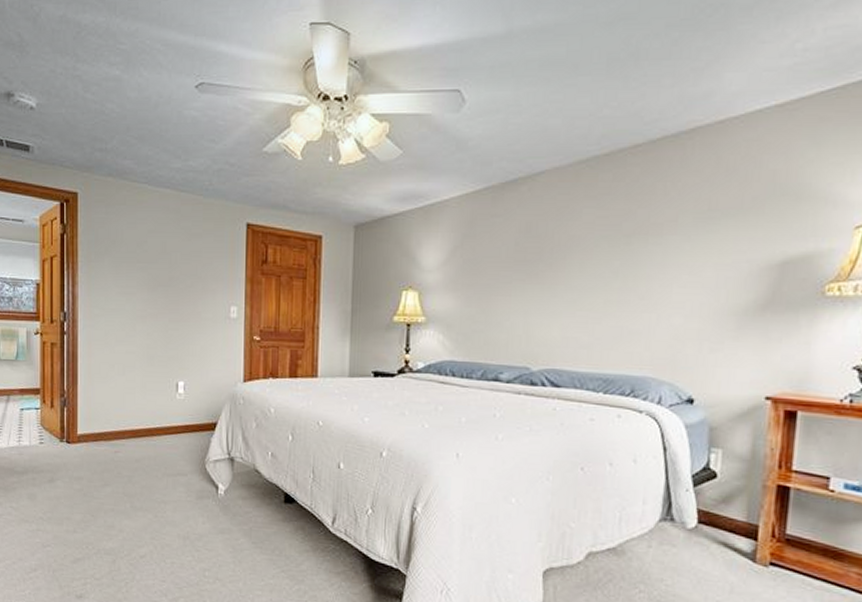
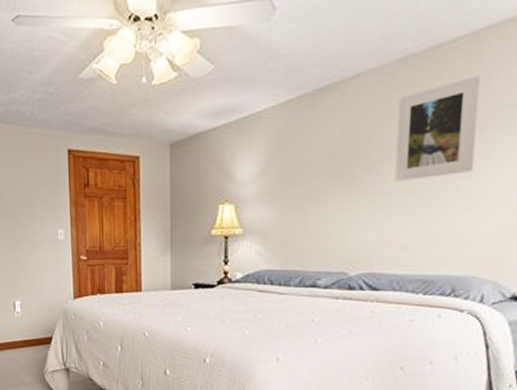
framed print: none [577,182,658,280] -> present [394,76,481,182]

